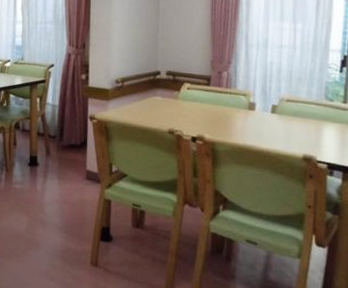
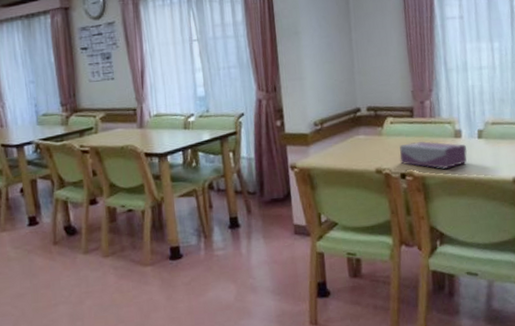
tissue box: none [192,109,260,138] -> present [399,140,468,169]

